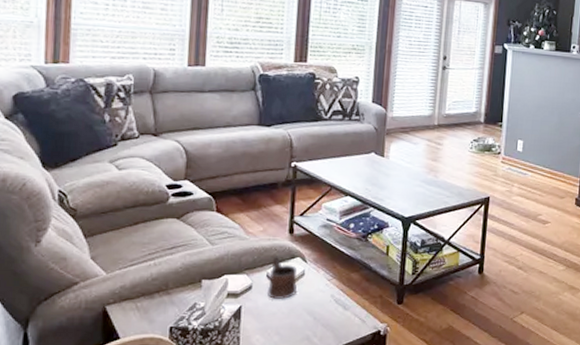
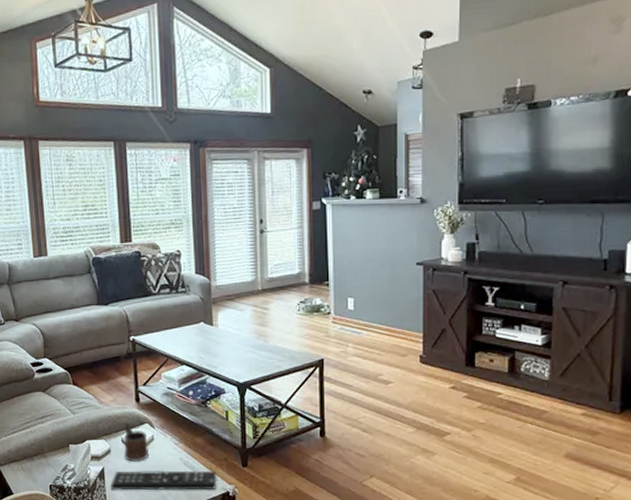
remote control: none [247,308,370,332] -> present [111,470,217,491]

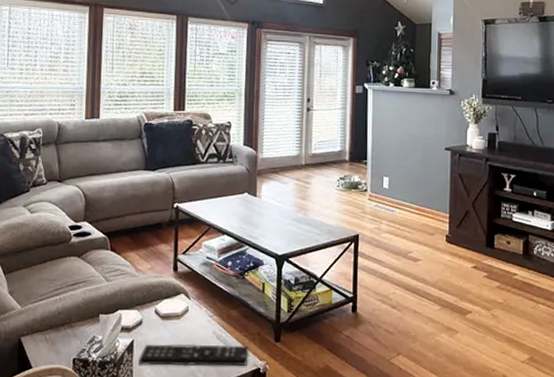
mug: present [123,422,149,463] -> none [155,292,182,335]

